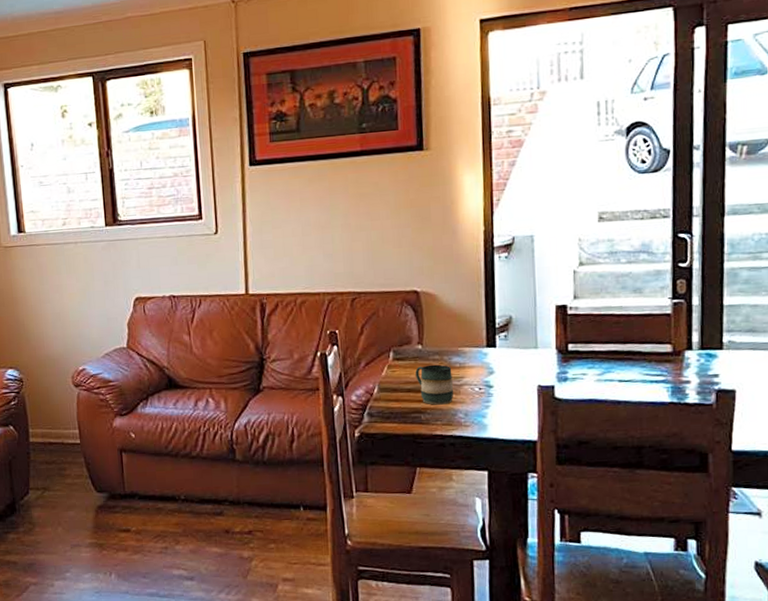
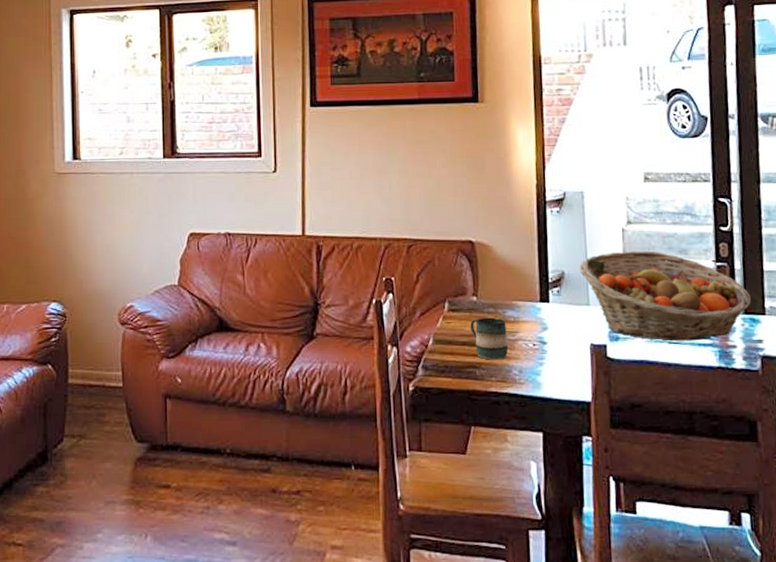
fruit basket: none [527,292,708,380] -> present [579,251,751,341]

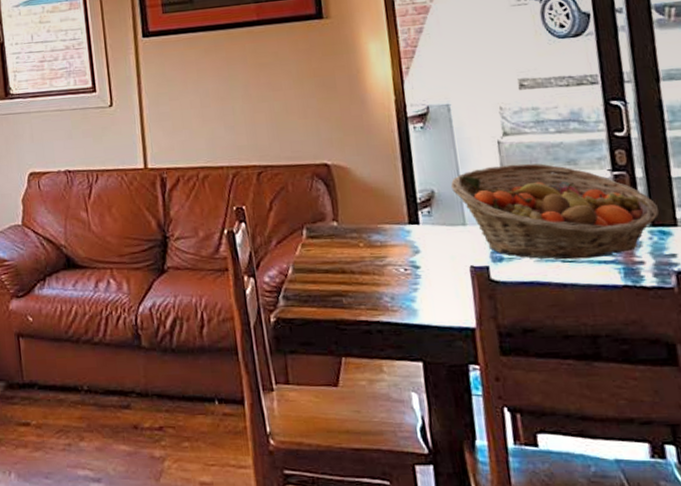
mug: present [470,317,509,360] -> none [332,243,377,288]

